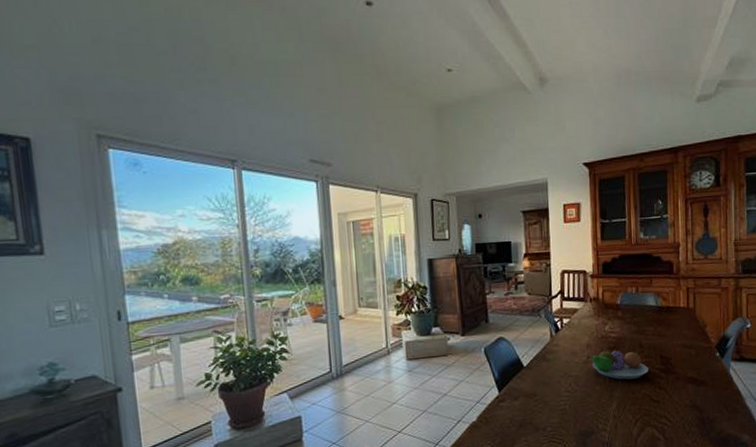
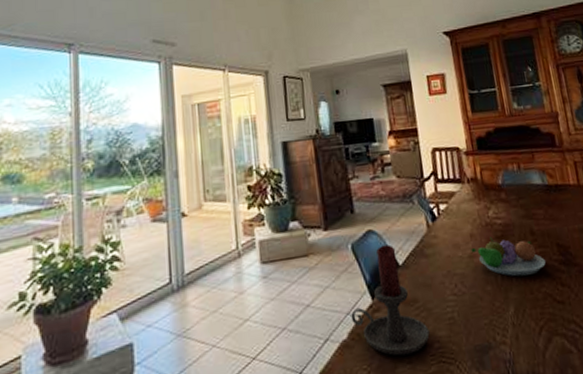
candle holder: none [480,349,544,436] -> present [351,244,430,356]

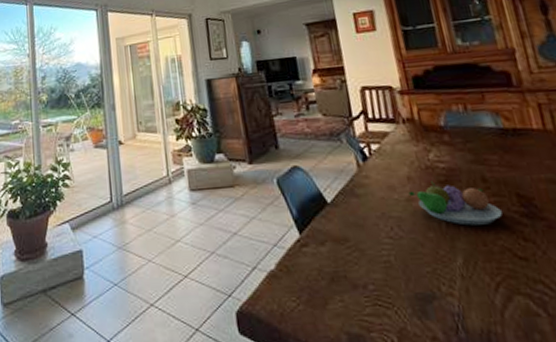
candle holder: present [351,244,430,356] -> none [278,181,363,293]

